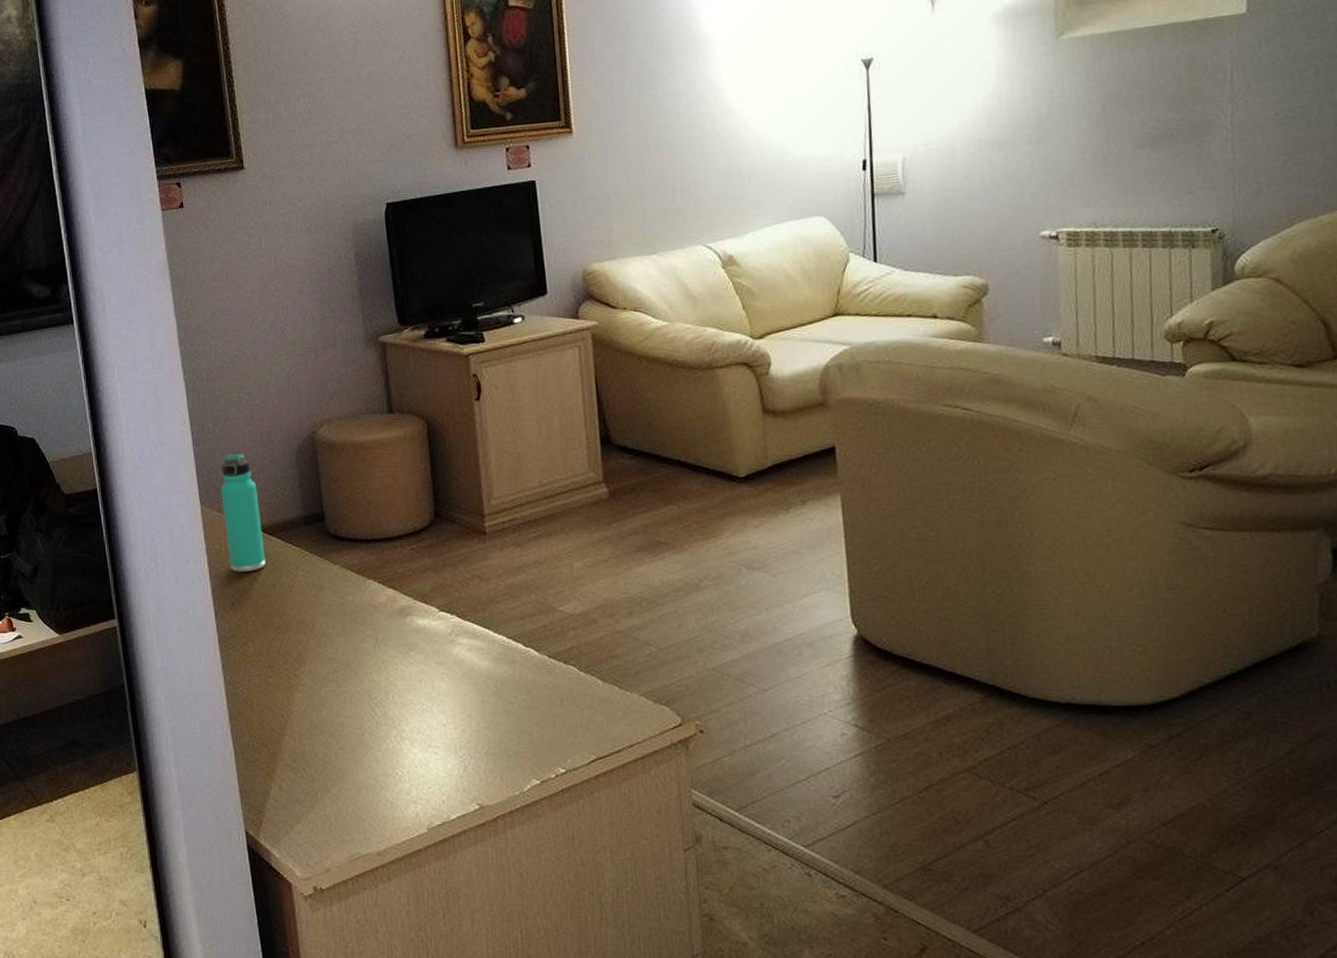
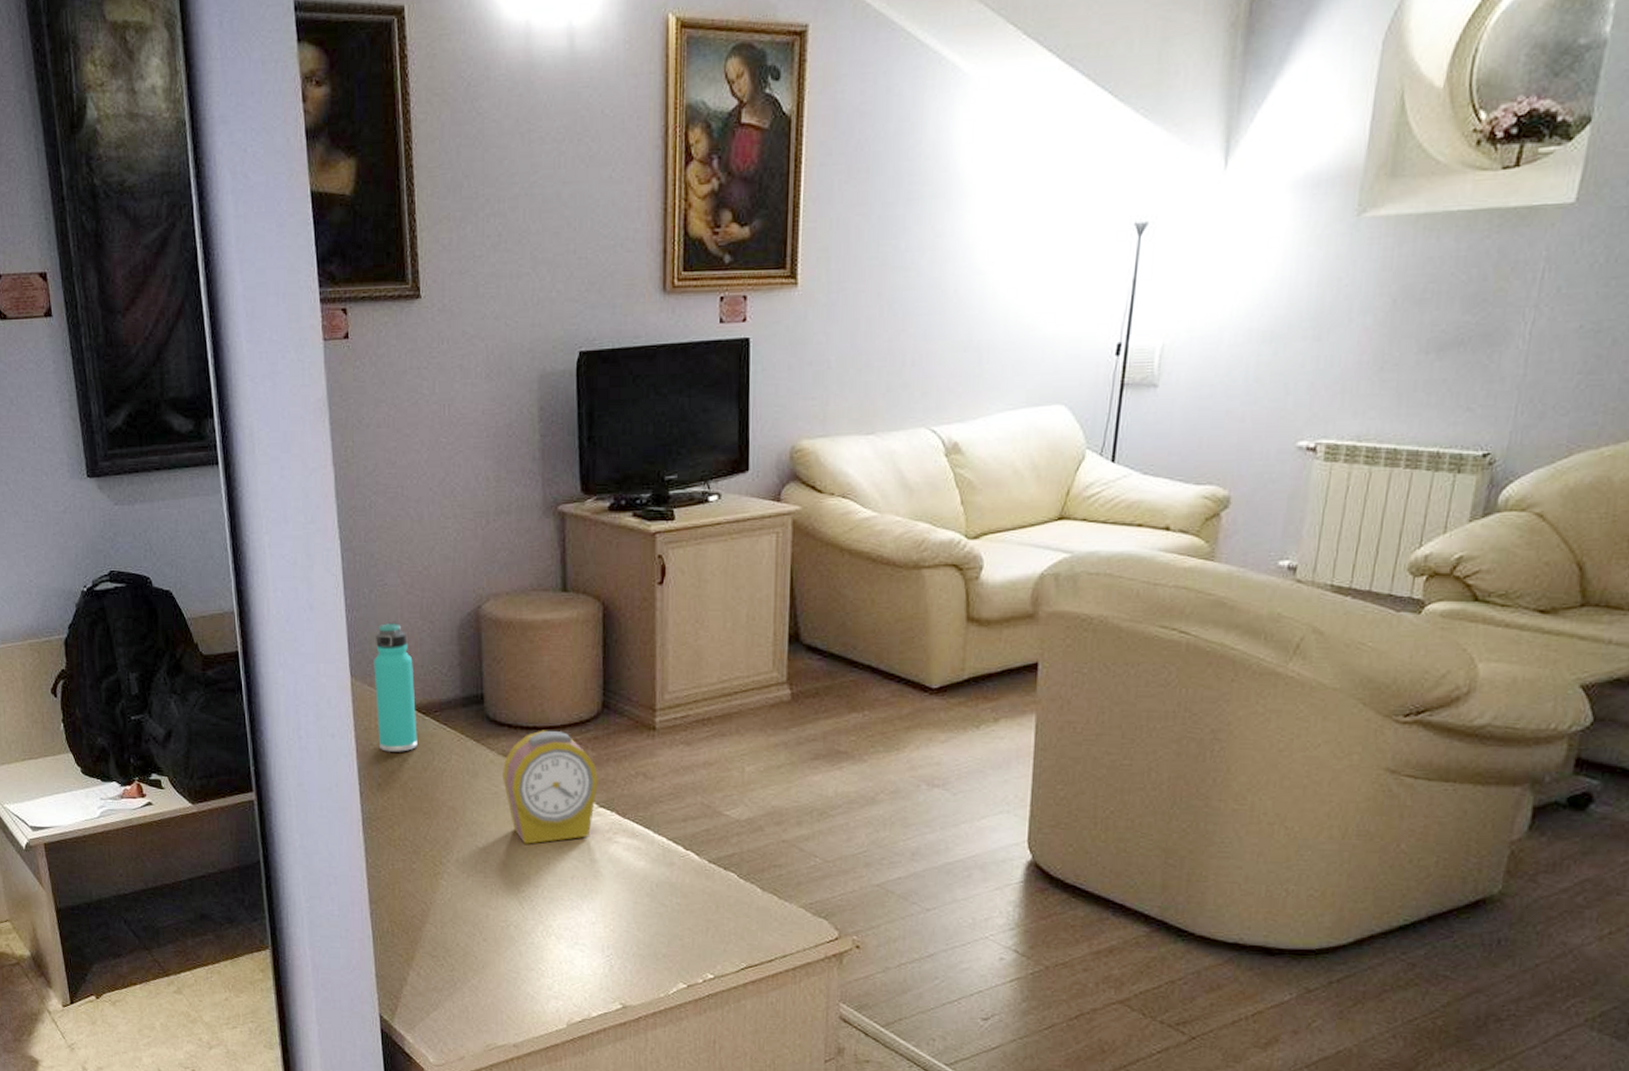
alarm clock: none [346,541,437,652] -> present [503,730,598,844]

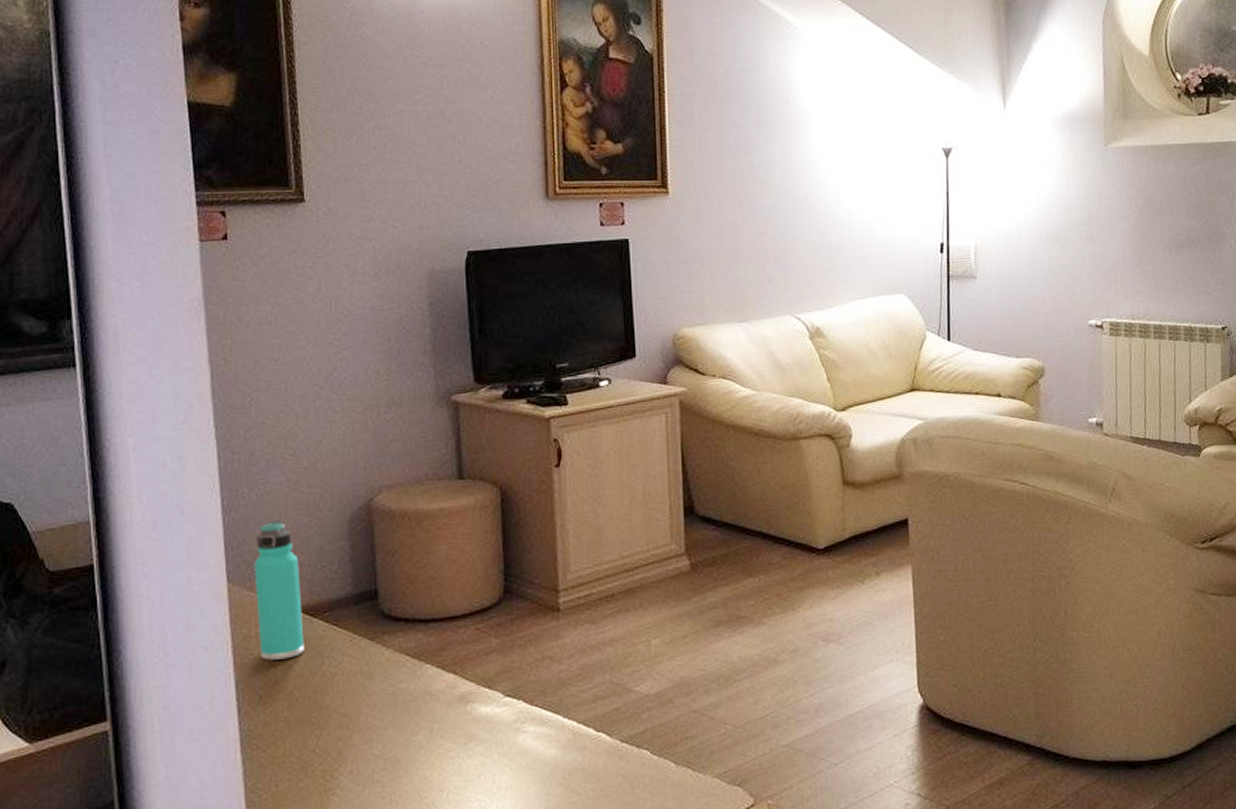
alarm clock: present [503,730,598,844] -> none [400,620,503,745]

